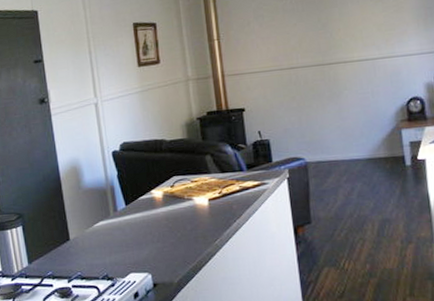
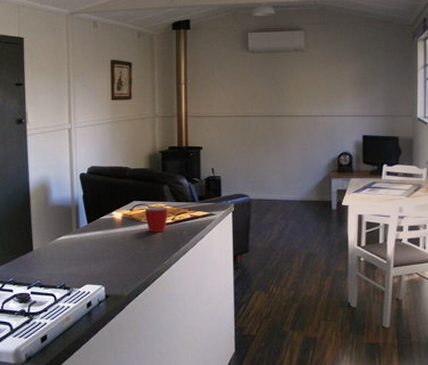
mug: none [187,179,214,210] -> present [144,207,168,233]

